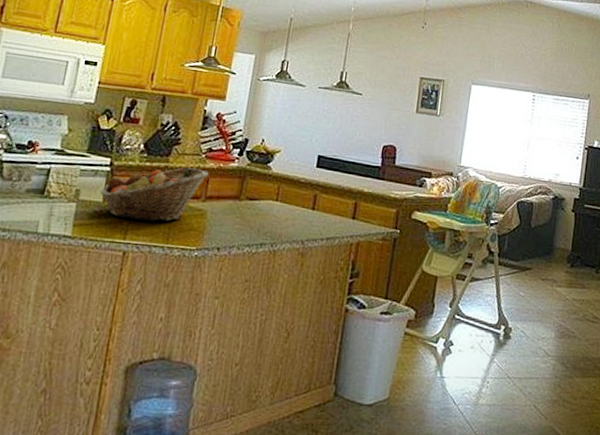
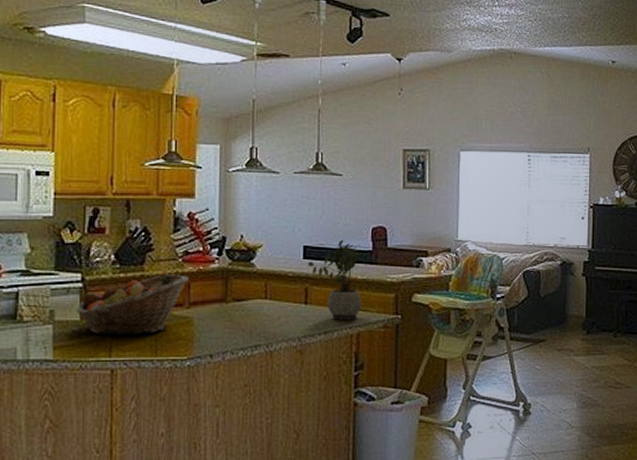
potted plant: none [319,154,371,230] -> present [308,240,362,321]

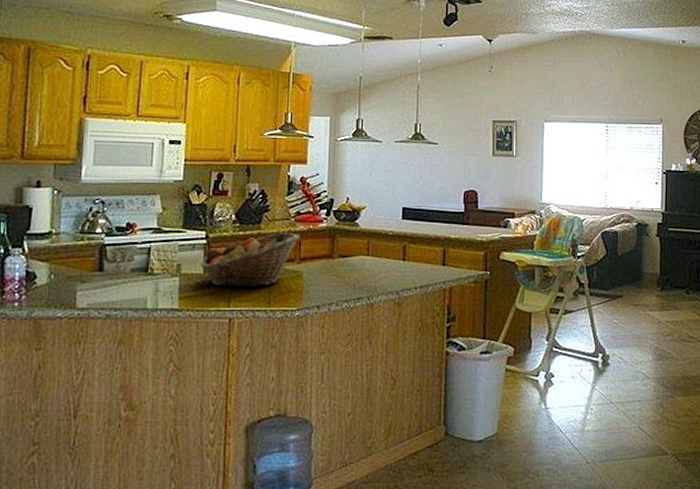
potted plant: present [308,240,362,321] -> none [406,203,454,276]

